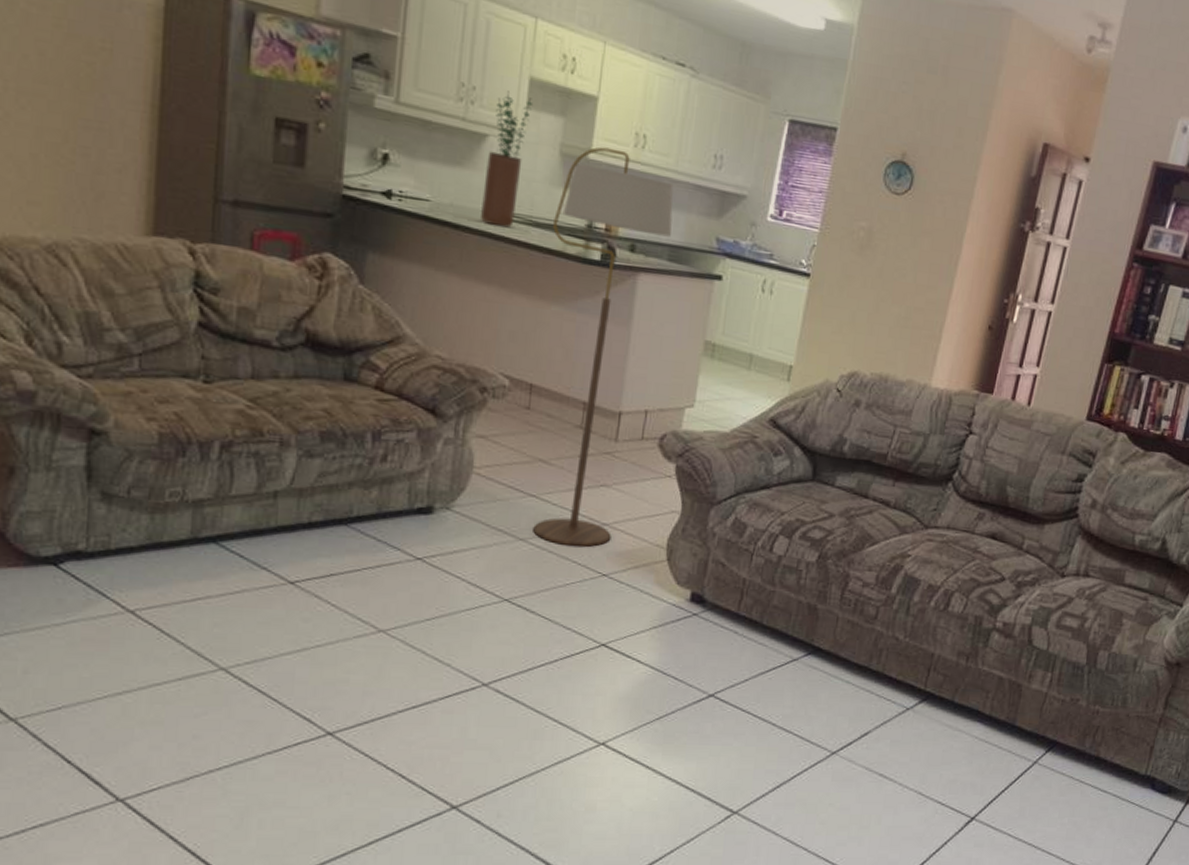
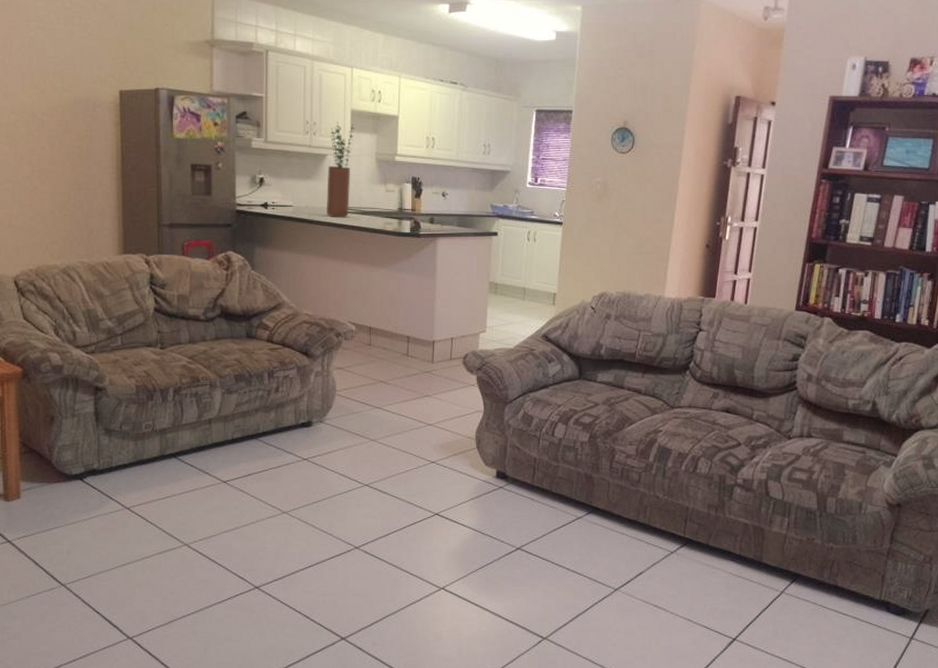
floor lamp: present [533,146,674,547] -> none [376,151,458,442]

